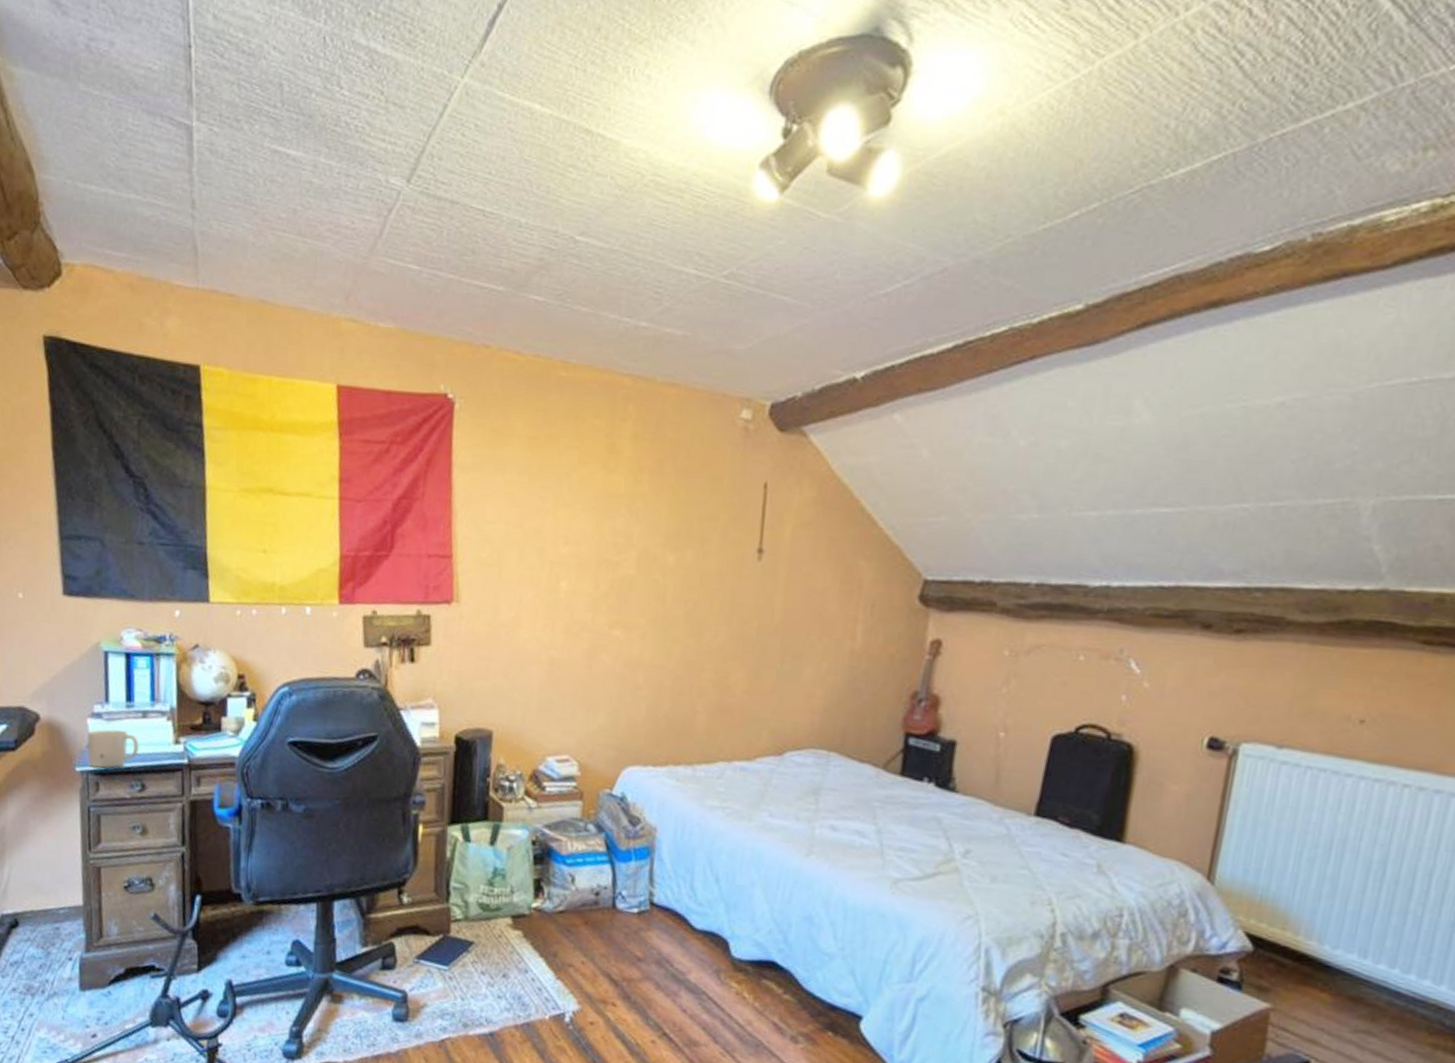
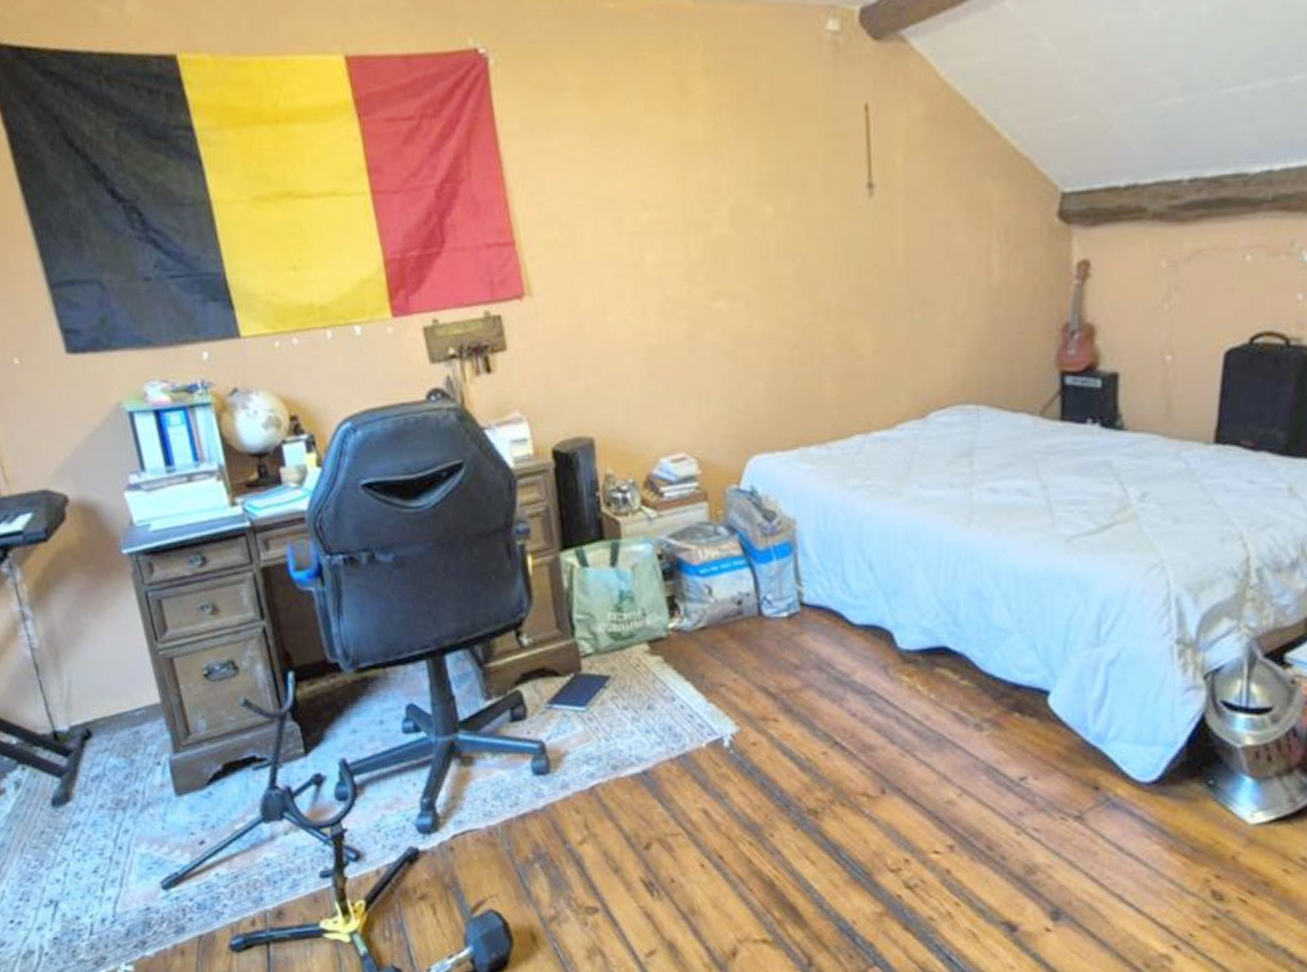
mug: present [87,729,139,769] -> none [128,501,191,546]

